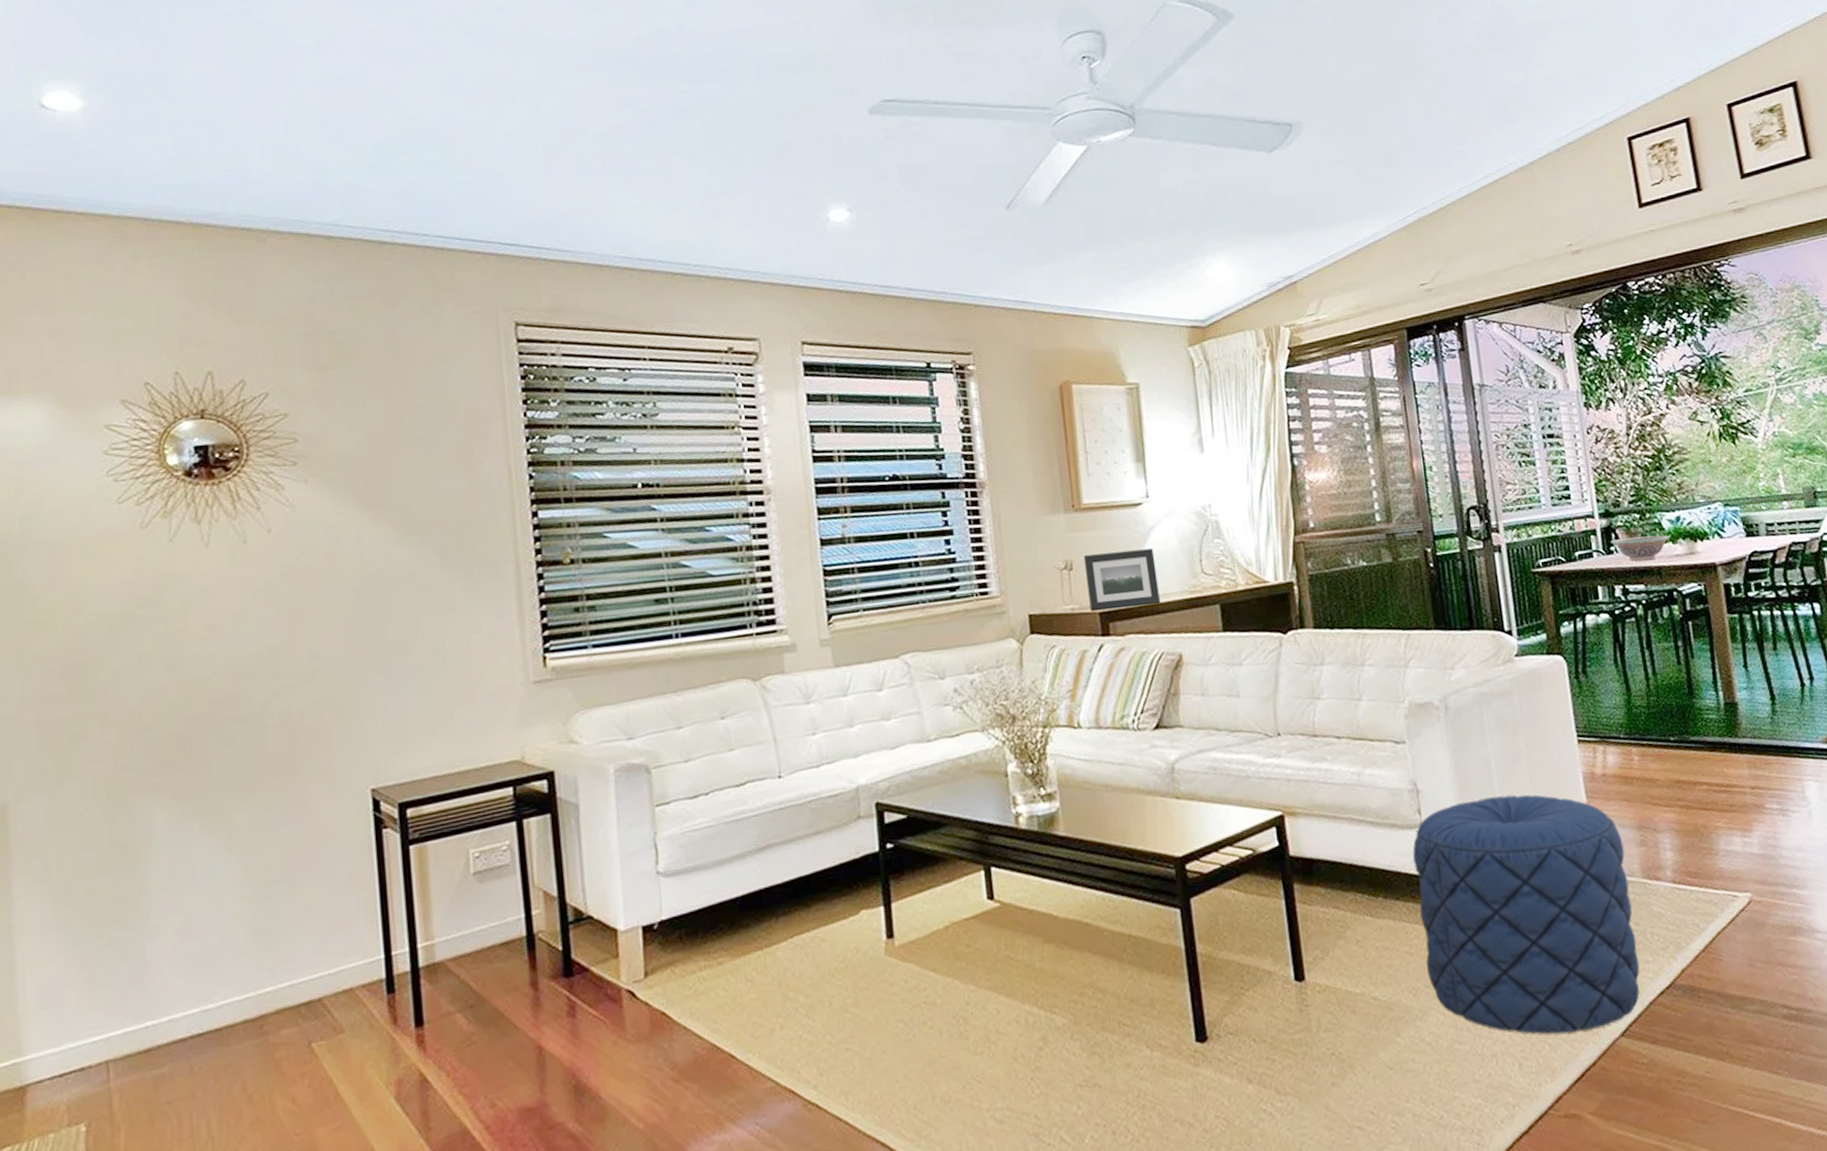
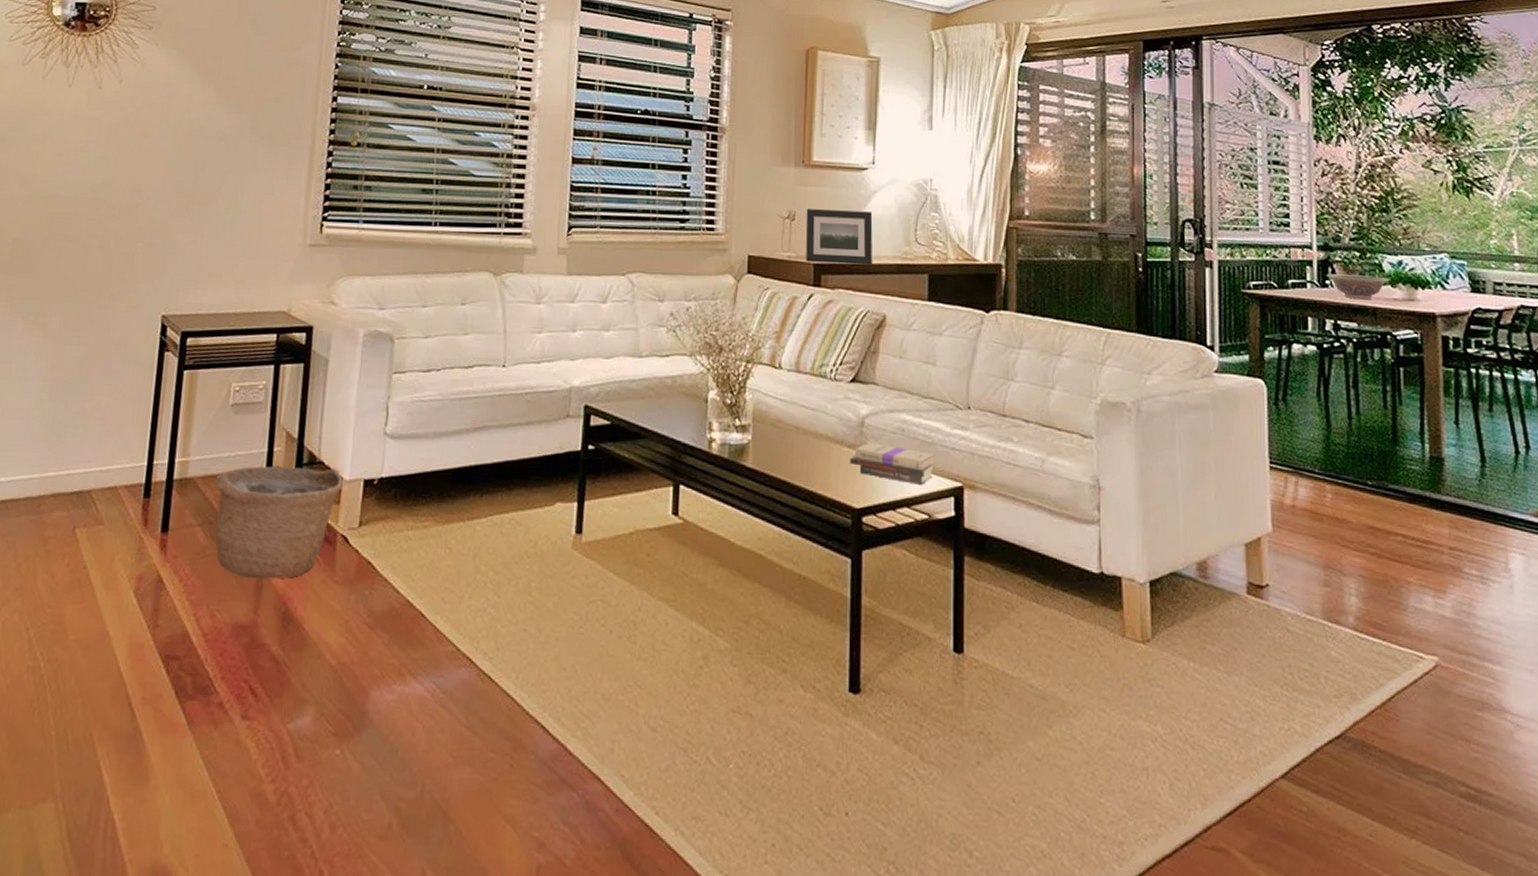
basket: none [470,921,618,1058] -> present [216,466,343,580]
books: none [1165,786,1252,822] -> present [850,442,935,485]
pouf: present [1412,794,1640,1034] -> none [1087,507,1310,764]

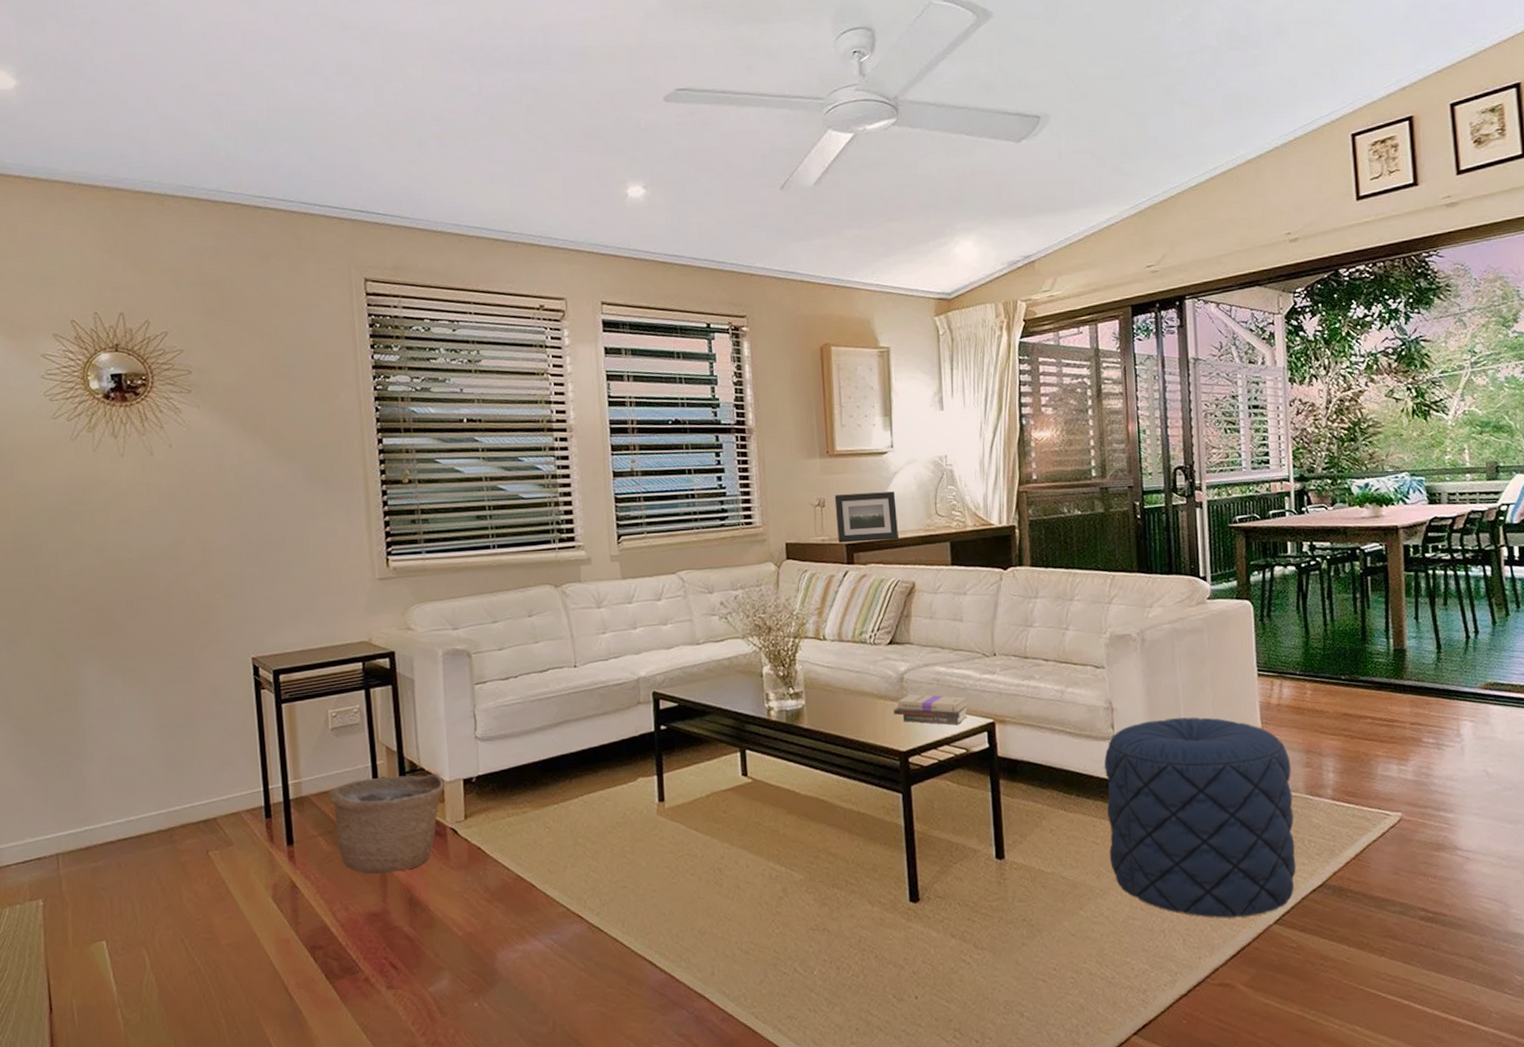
pouf: none [1087,507,1310,764] -> present [1104,717,1296,918]
decorative bowl: present [1326,274,1390,300] -> none [1302,499,1358,521]

